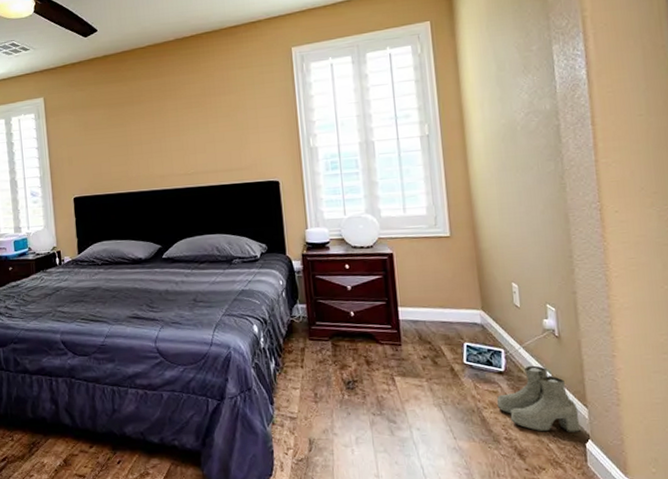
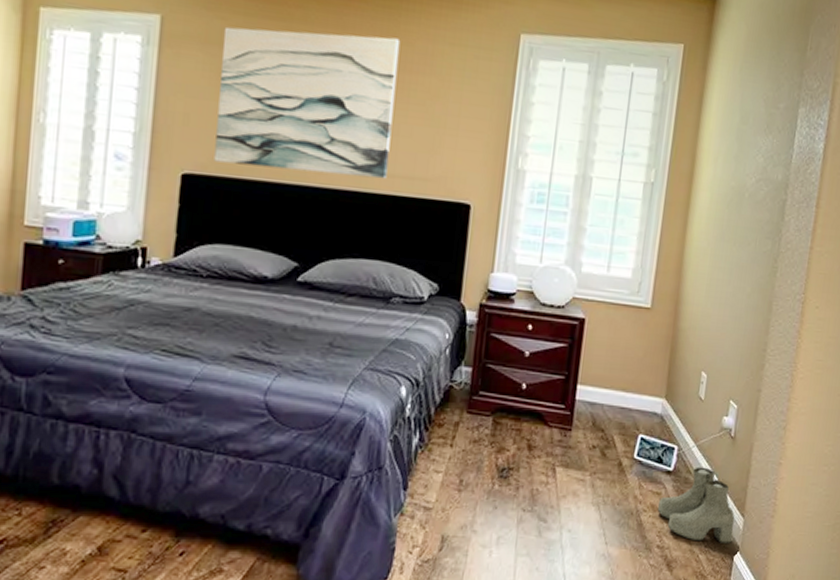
wall art: none [83,74,212,185] -> present [214,26,401,180]

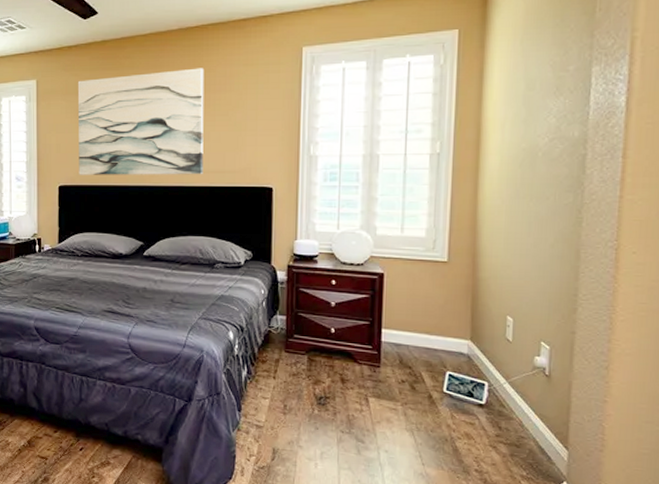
boots: present [657,467,735,543] -> none [472,401,558,473]

